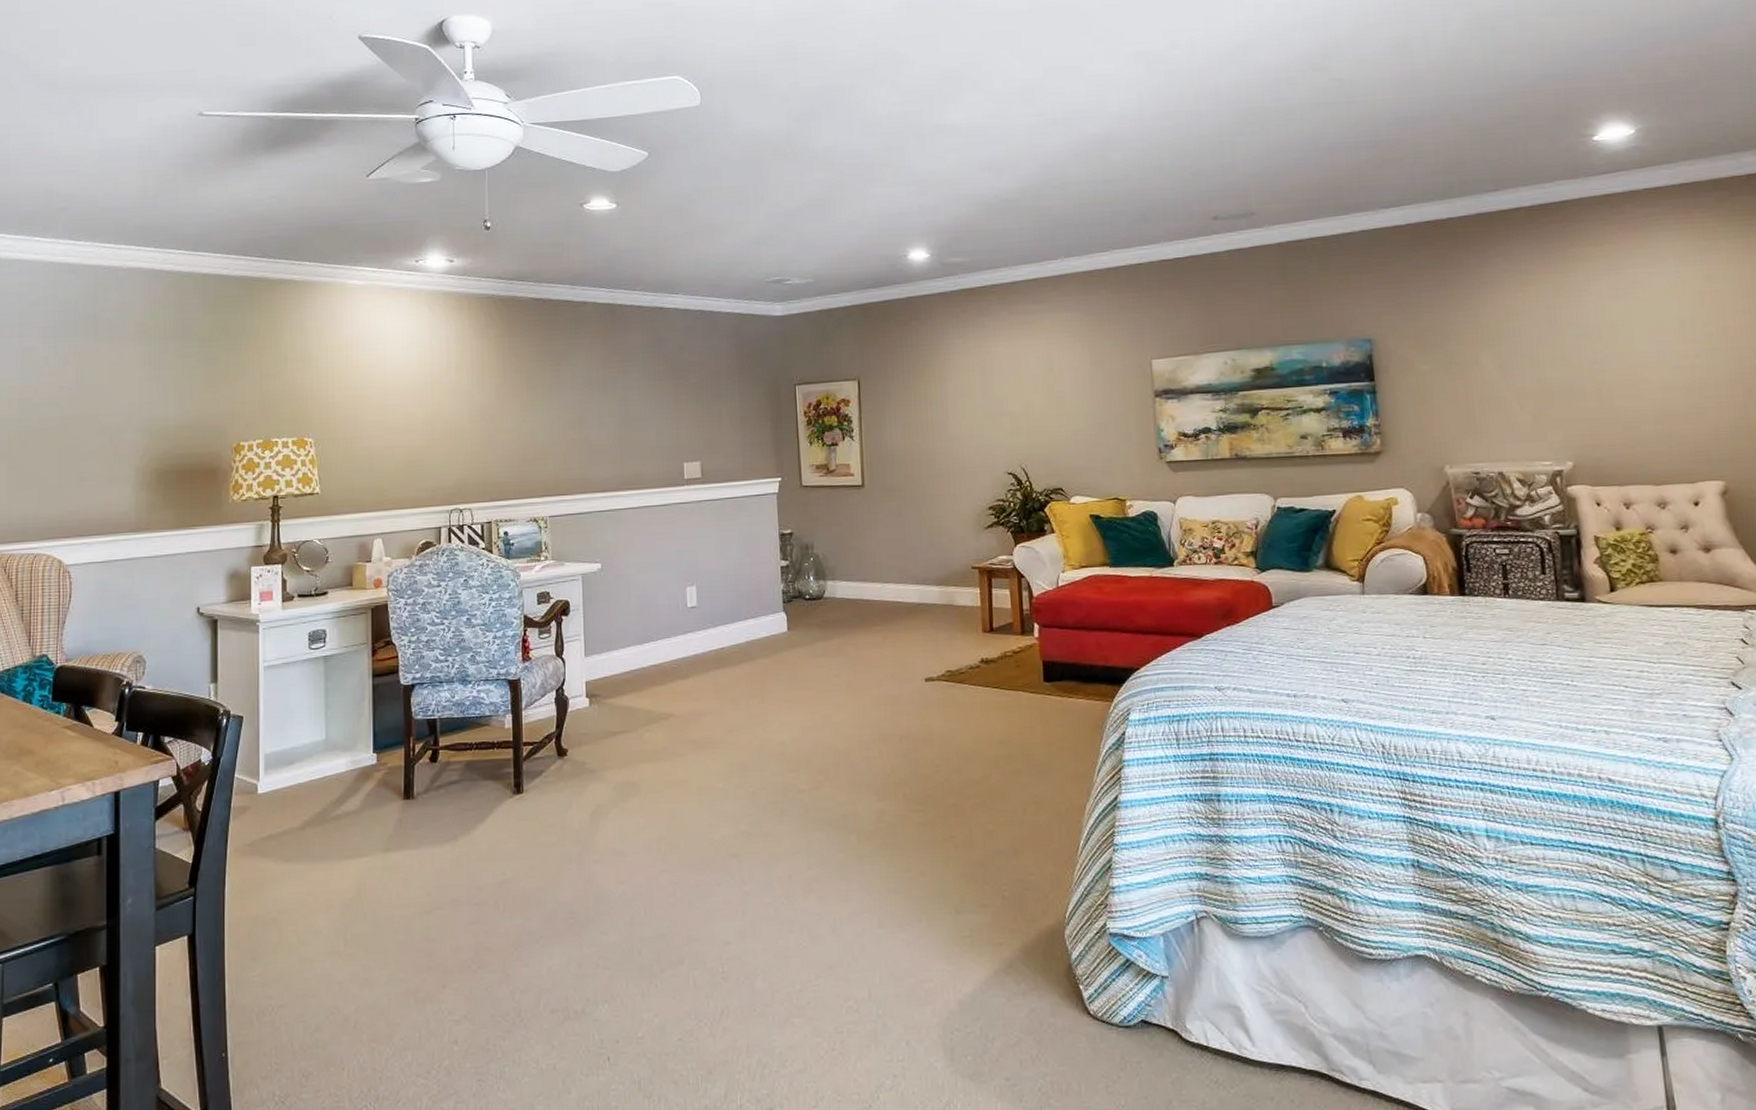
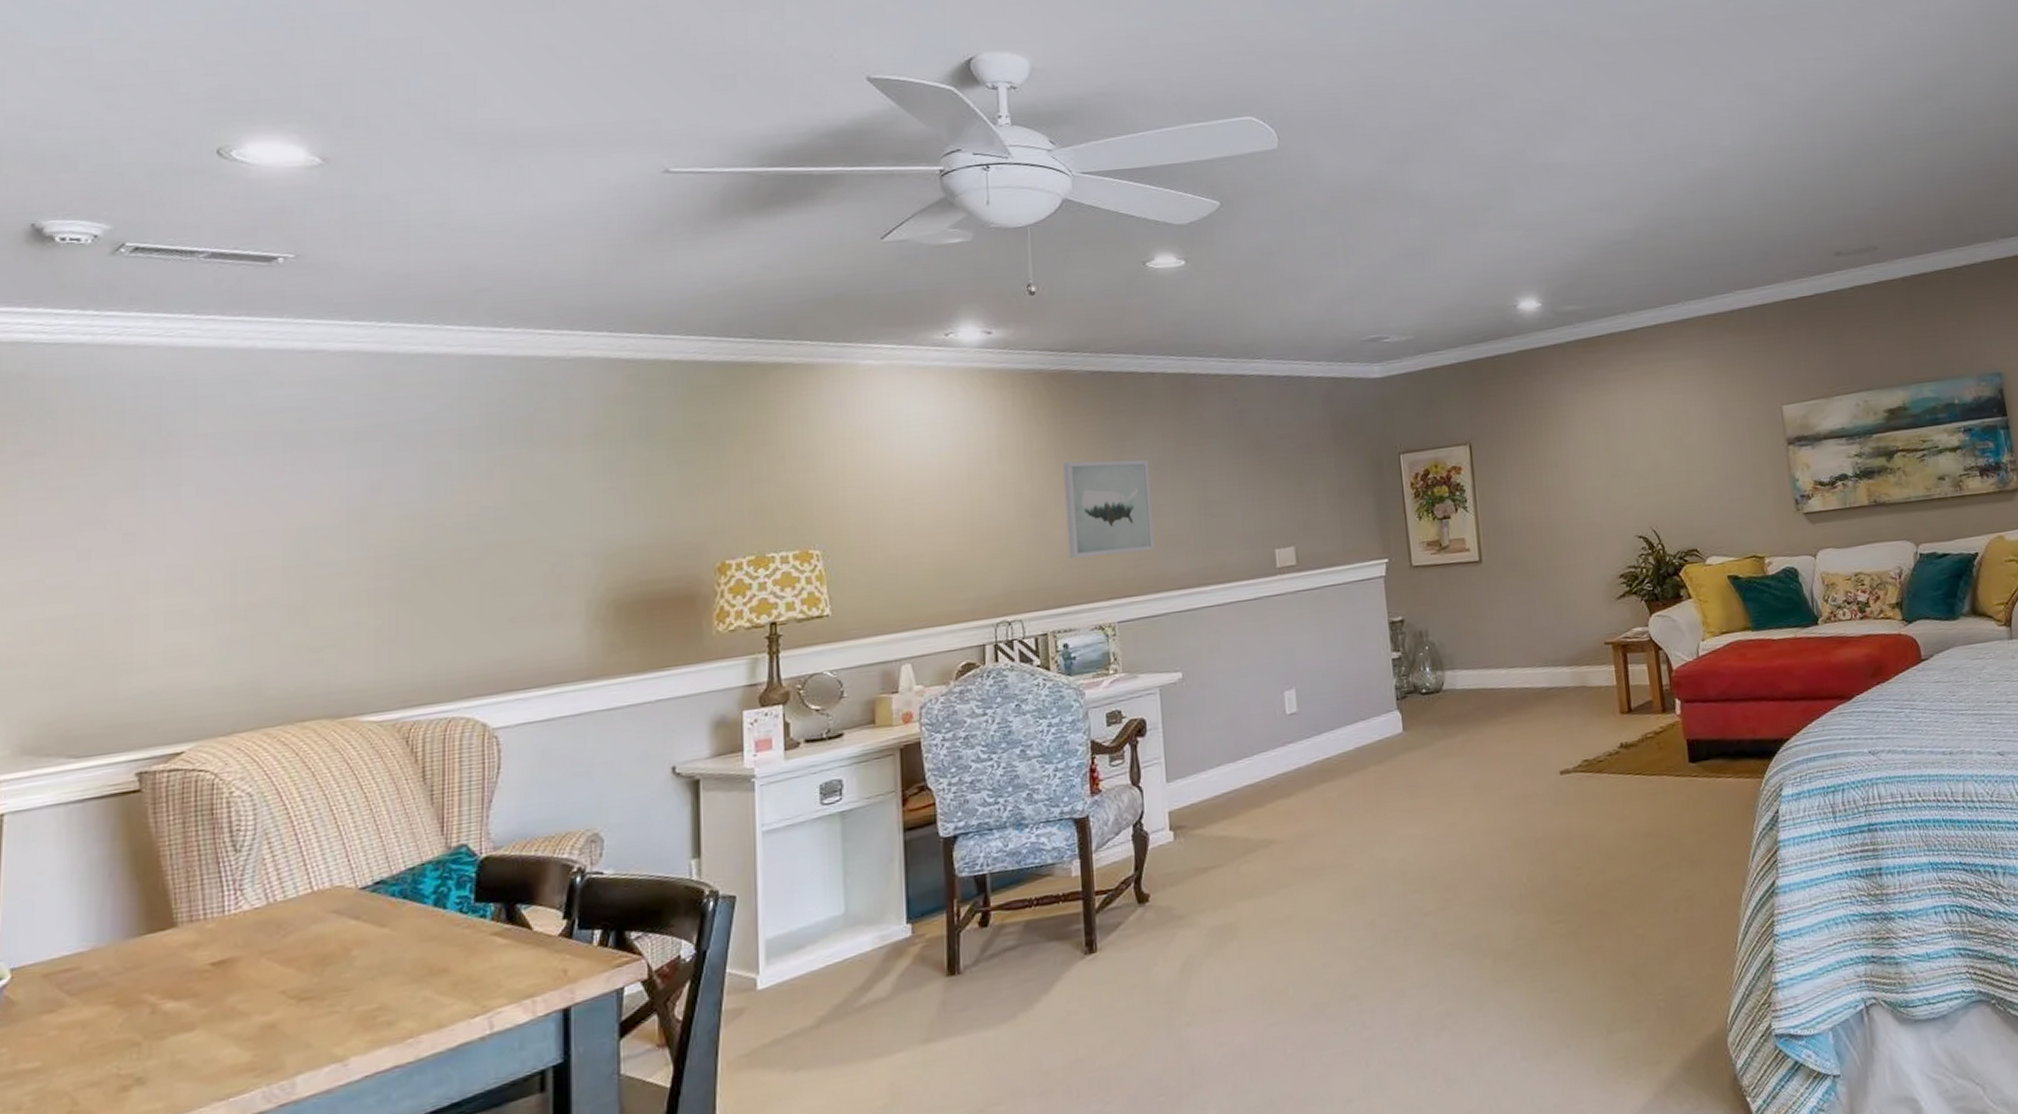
wall art: none [508,376,583,459] -> present [1063,459,1156,559]

